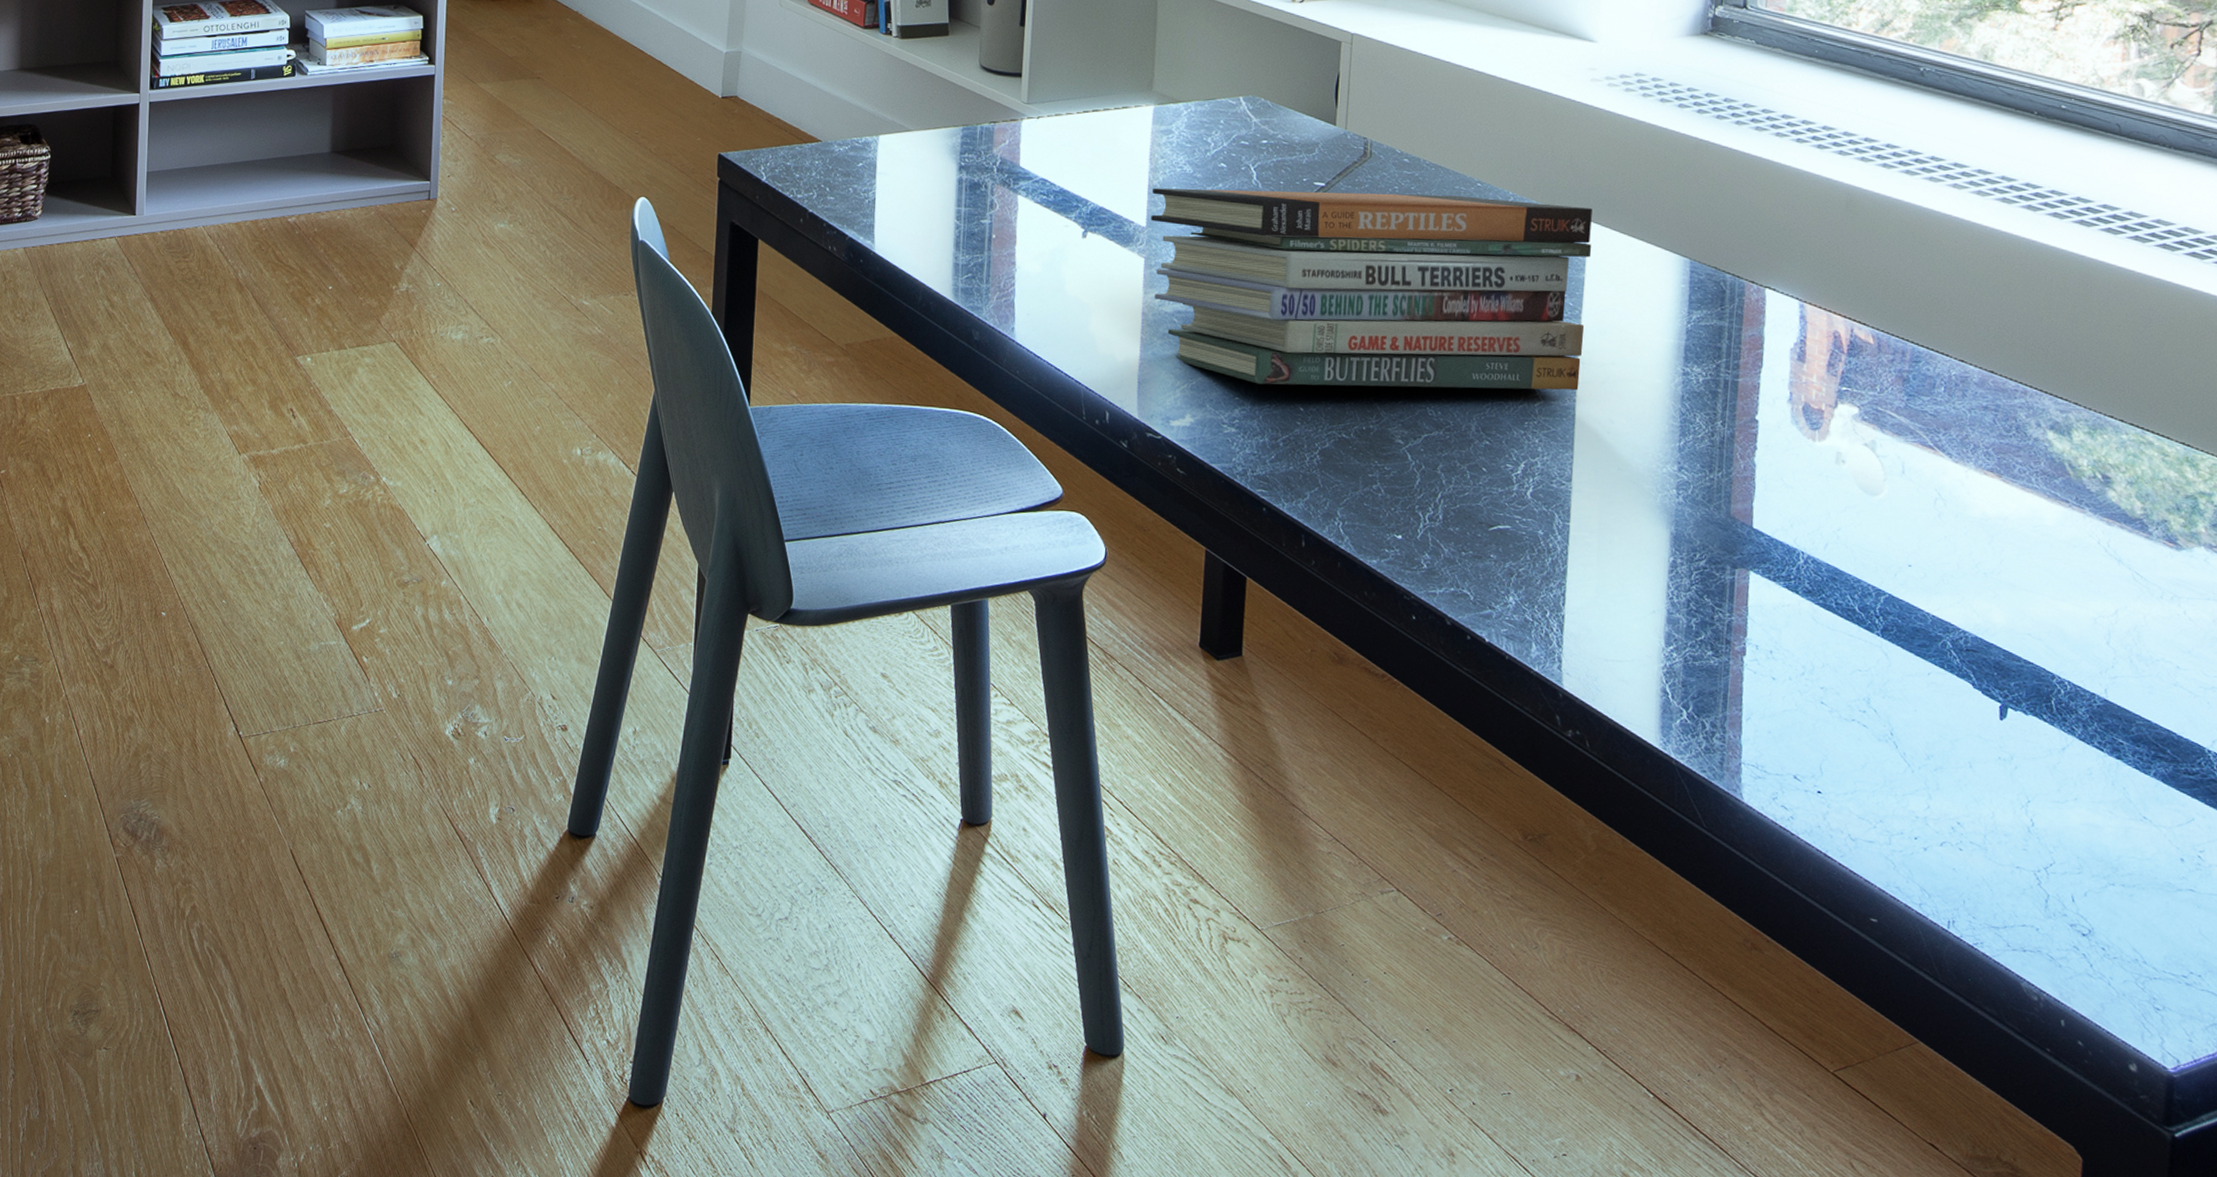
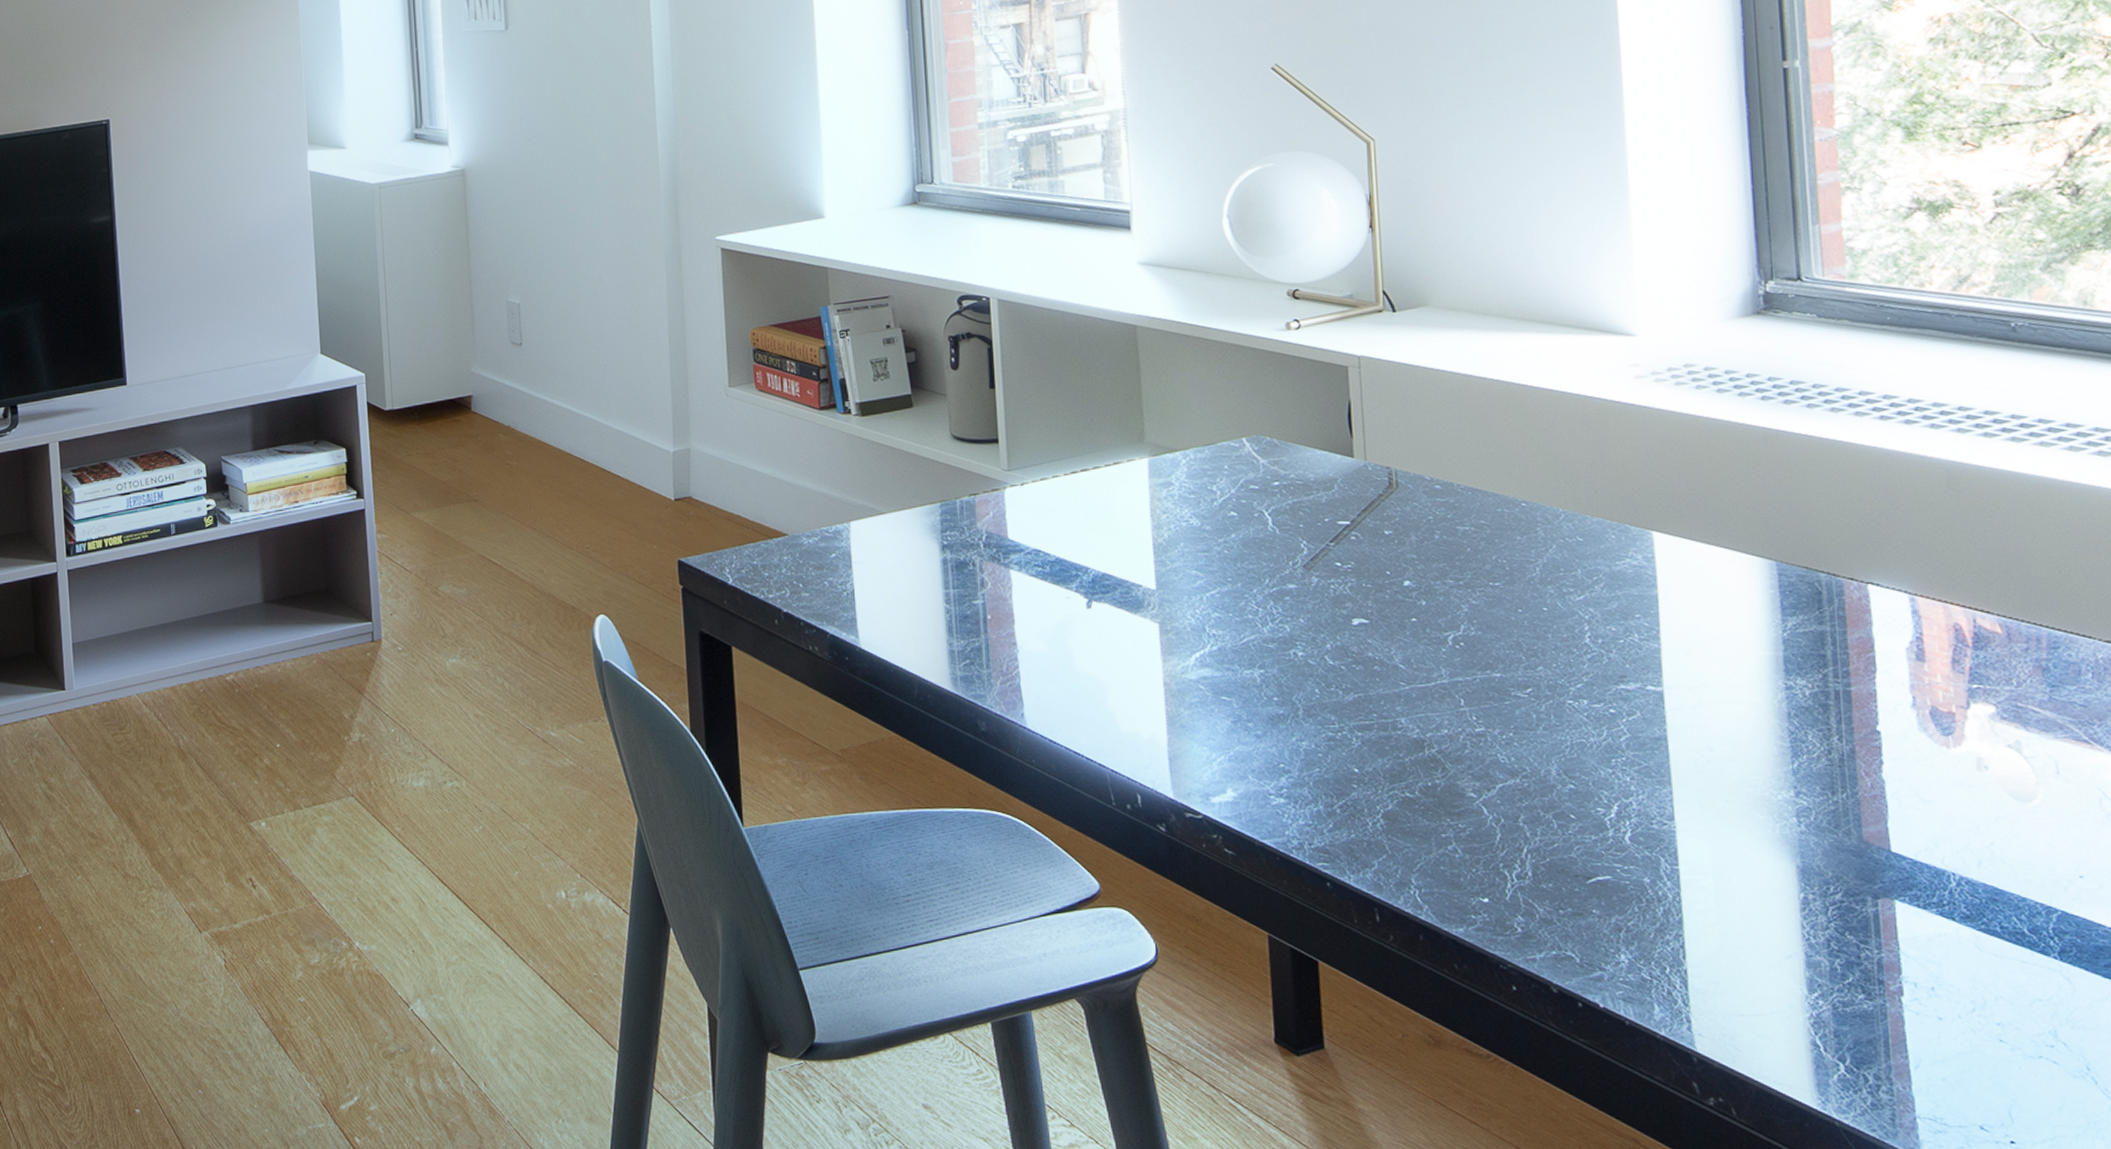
book stack: present [1151,188,1592,391] -> none [1158,516,1668,748]

